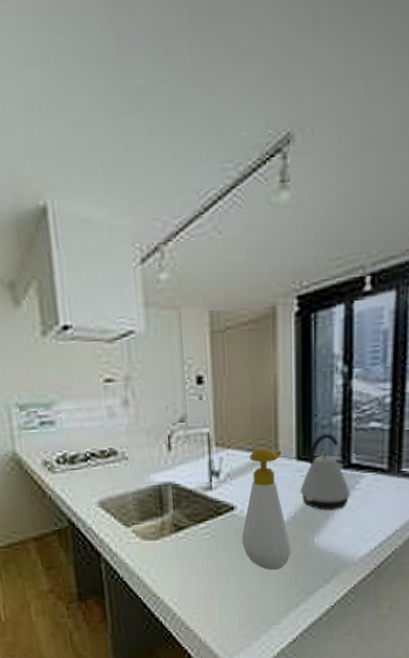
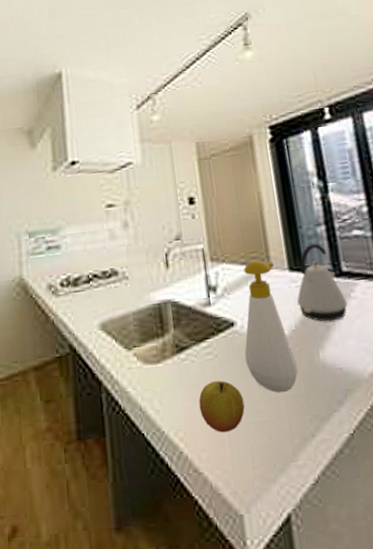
apple: none [194,558,237,600] -> present [198,380,245,433]

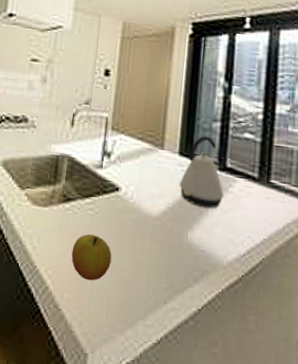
soap bottle: present [243,260,298,393] -> none [121,138,167,259]

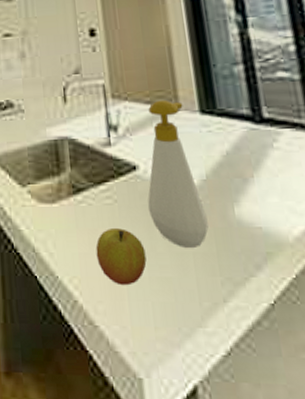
soap bottle: none [121,138,167,259] -> present [147,99,209,248]
kettle: present [179,135,224,209] -> none [209,84,269,174]

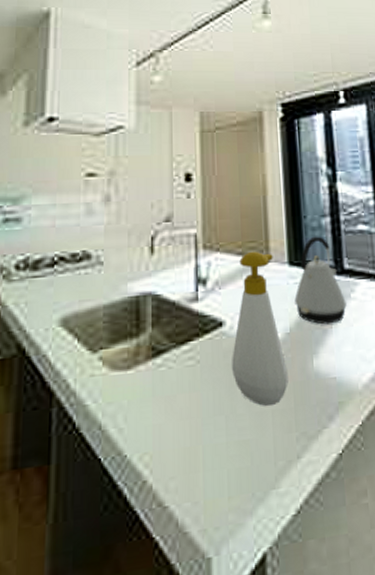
apple: present [95,228,147,286] -> none [172,391,225,456]
kettle: none [209,84,269,174] -> present [294,236,347,325]

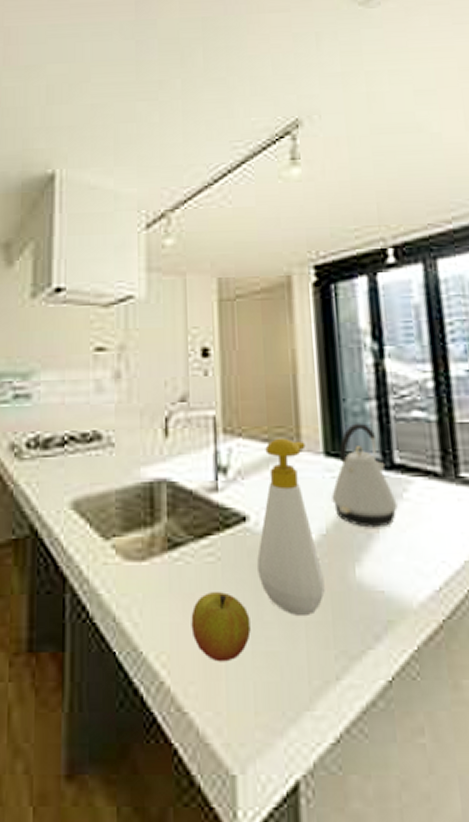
apple: none [172,391,225,456] -> present [191,592,251,662]

